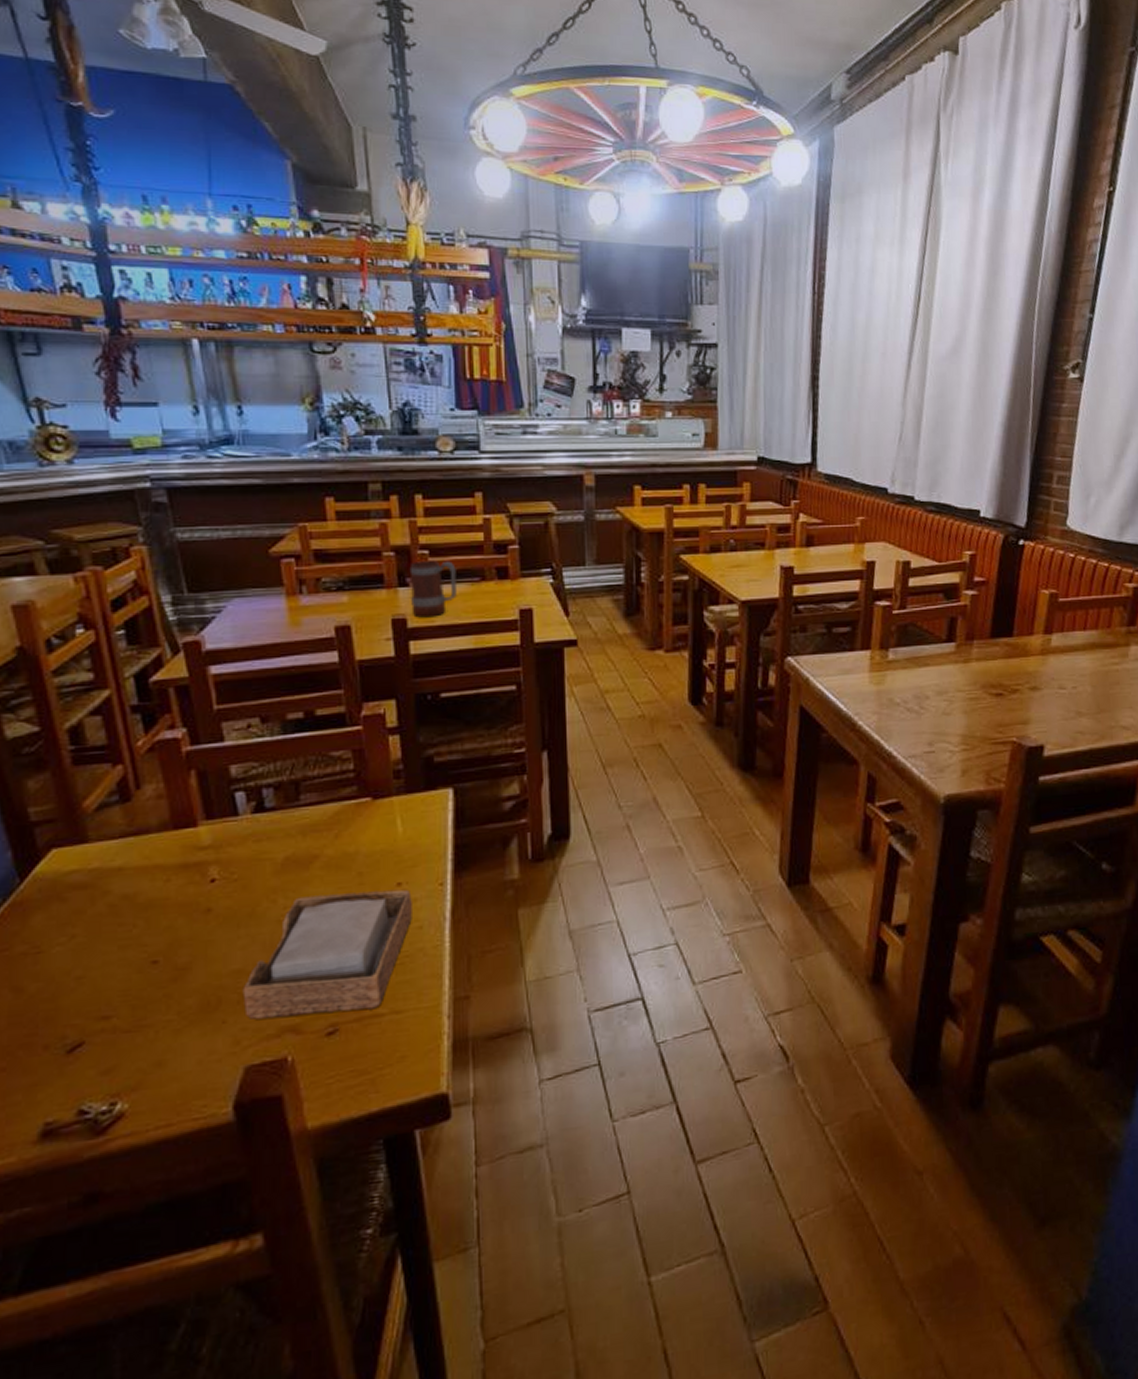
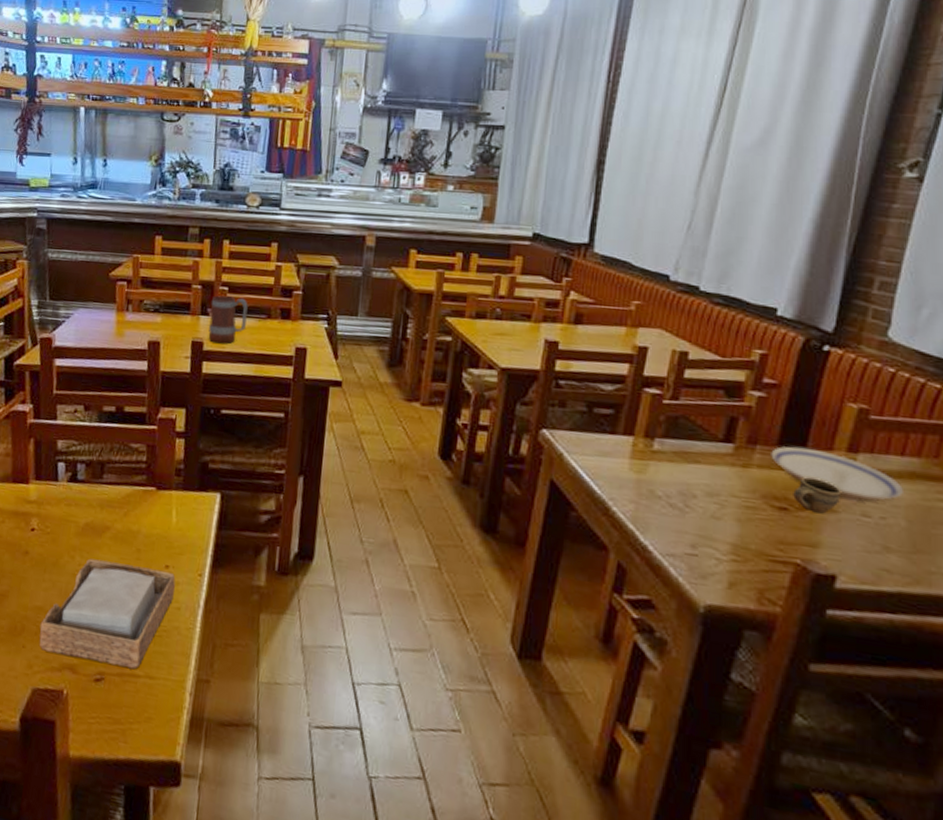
plate: none [985,636,1087,676] -> present [771,446,903,502]
cup: none [1006,662,1043,693] -> present [793,477,842,514]

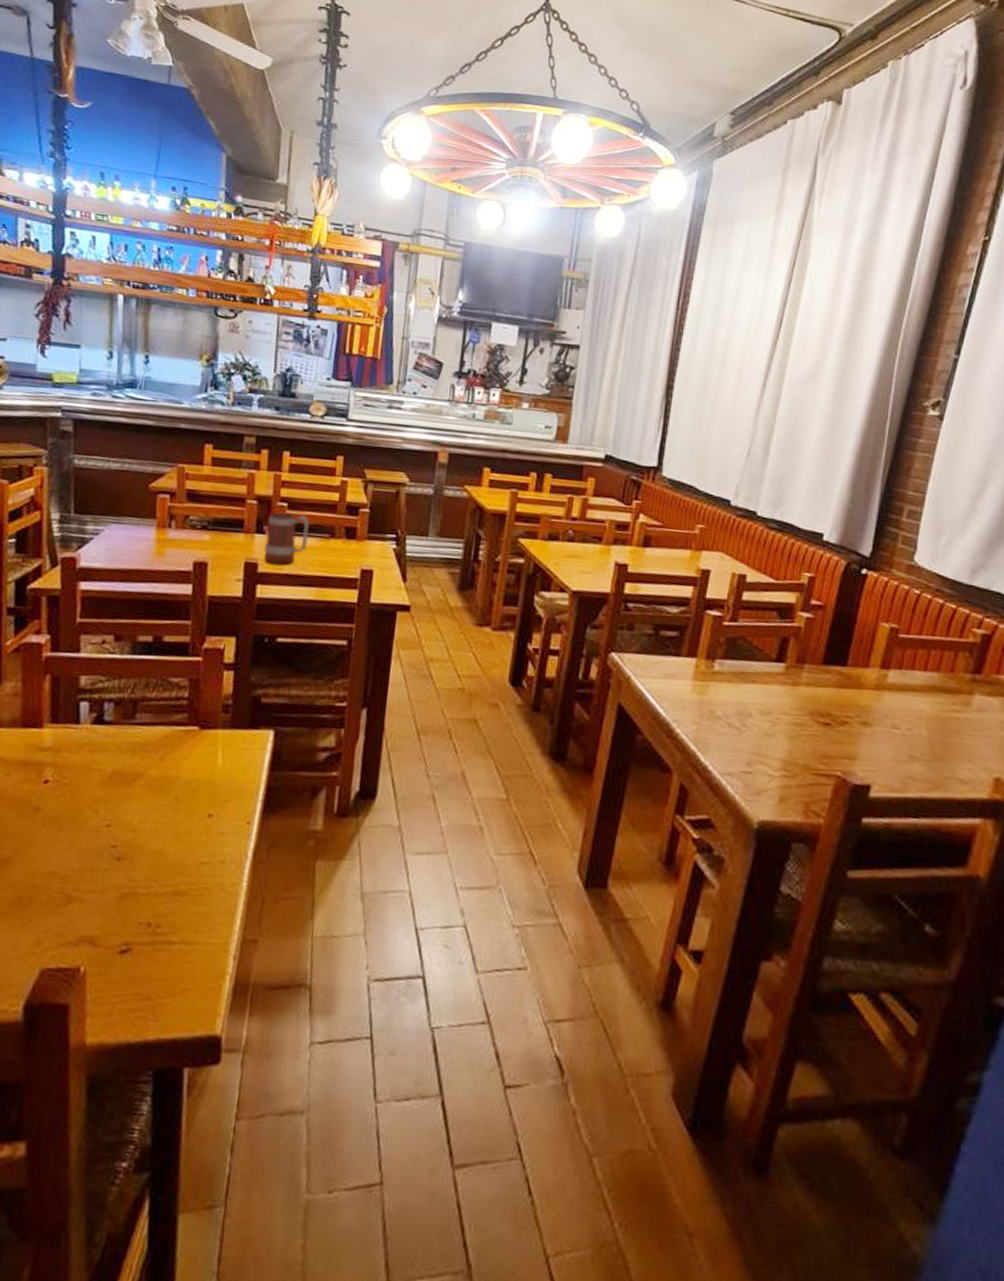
napkin holder: present [39,558,176,670] -> none [51,811,220,936]
plate: present [771,446,903,502] -> none [817,664,925,715]
cup: present [793,477,842,514] -> none [835,693,876,728]

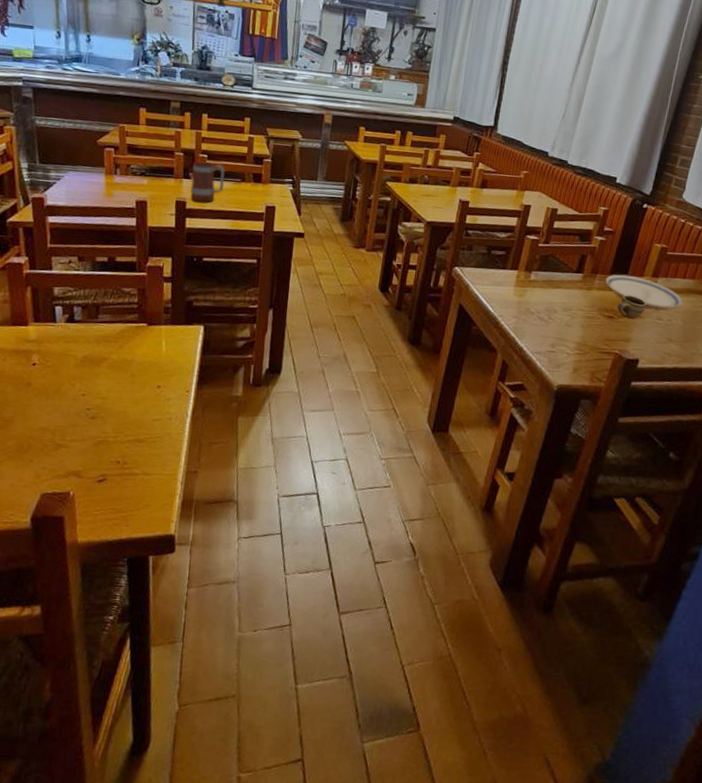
plate: none [817,664,925,715] -> present [605,274,682,310]
cup: none [835,693,876,728] -> present [617,295,647,319]

